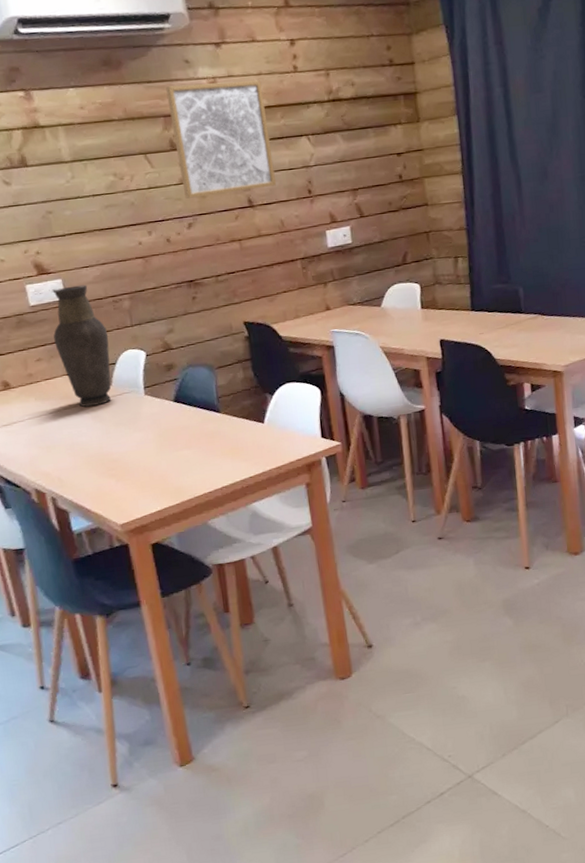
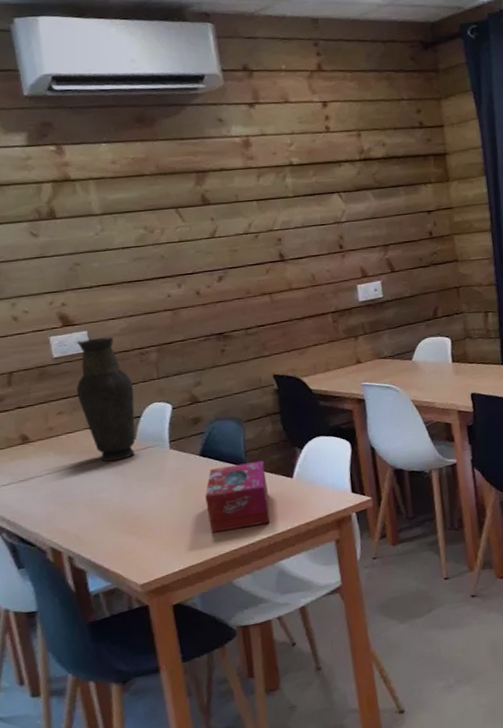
wall art: present [166,80,276,199] -> none [199,139,307,252]
tissue box: none [179,406,242,476] -> present [205,460,270,533]

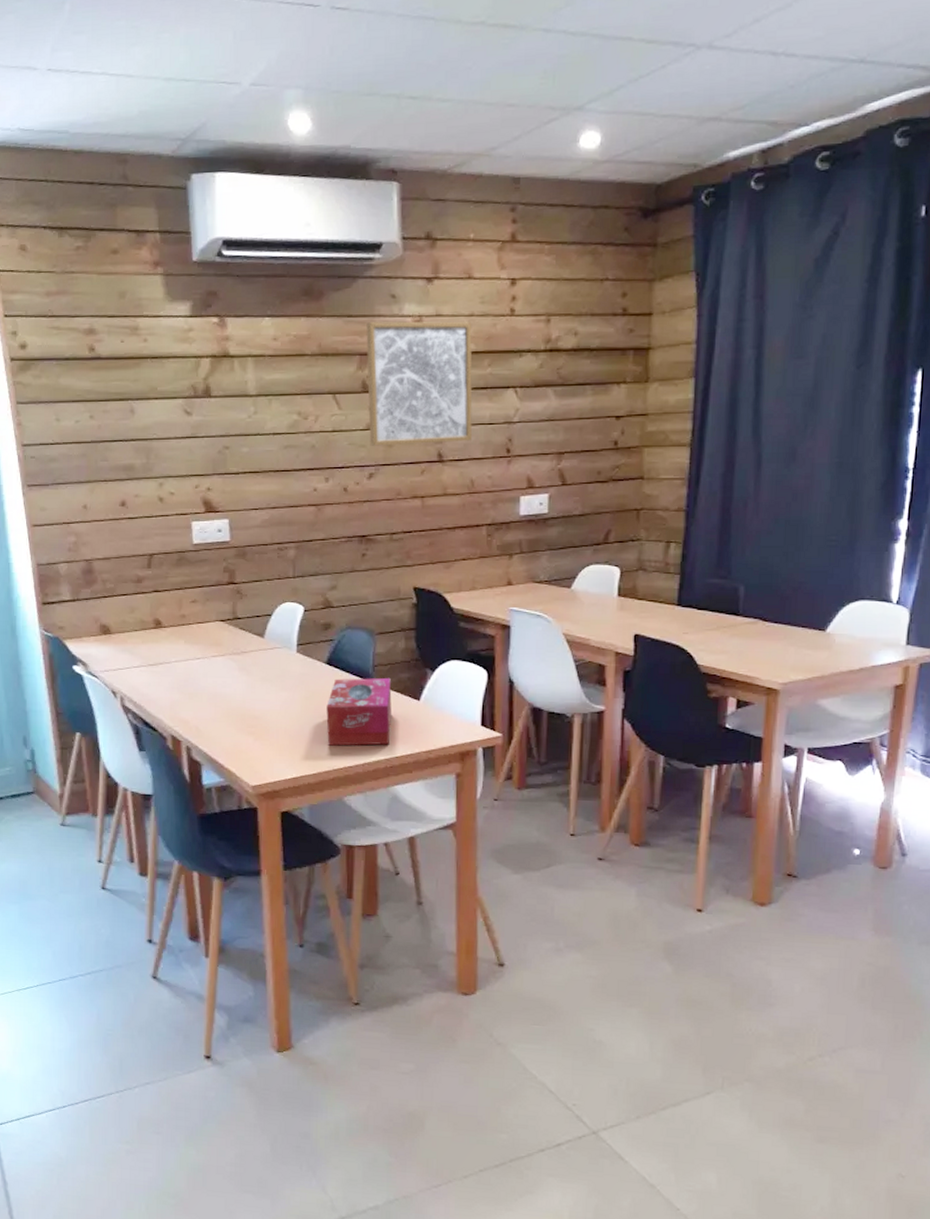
vase: present [76,336,135,462] -> none [212,528,268,658]
wall art: none [199,139,307,252] -> present [366,321,472,446]

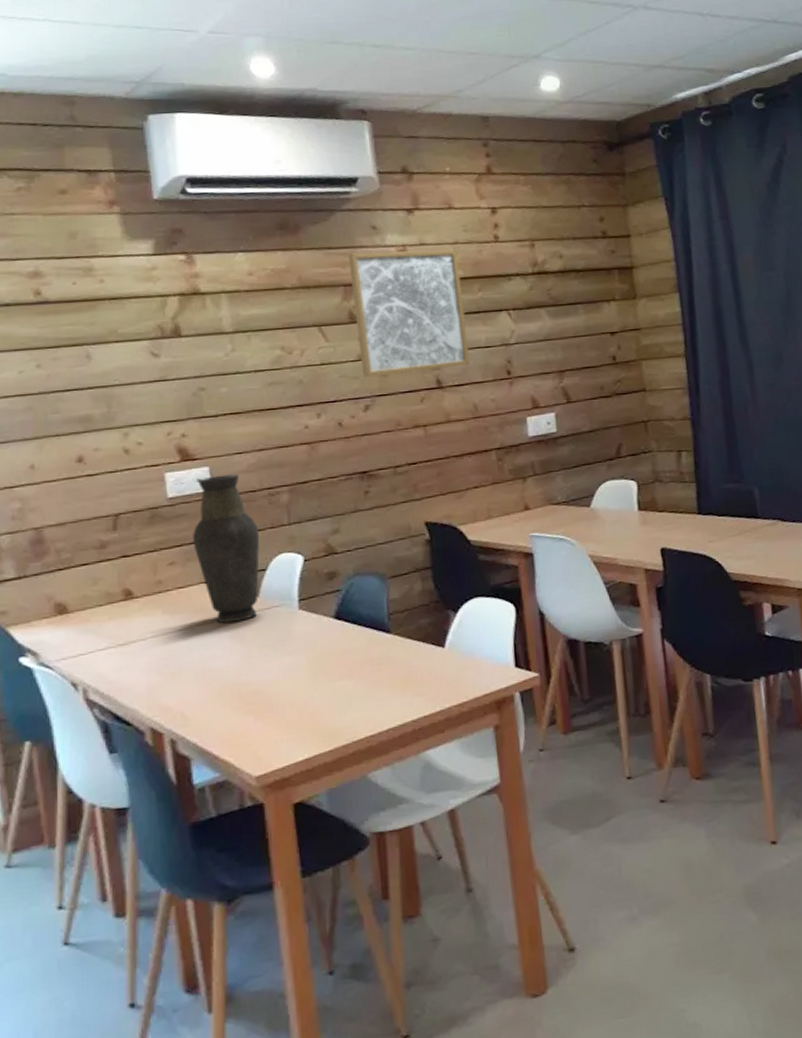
vase: none [212,528,268,658] -> present [193,474,260,624]
tissue box: present [326,677,392,746] -> none [338,625,416,714]

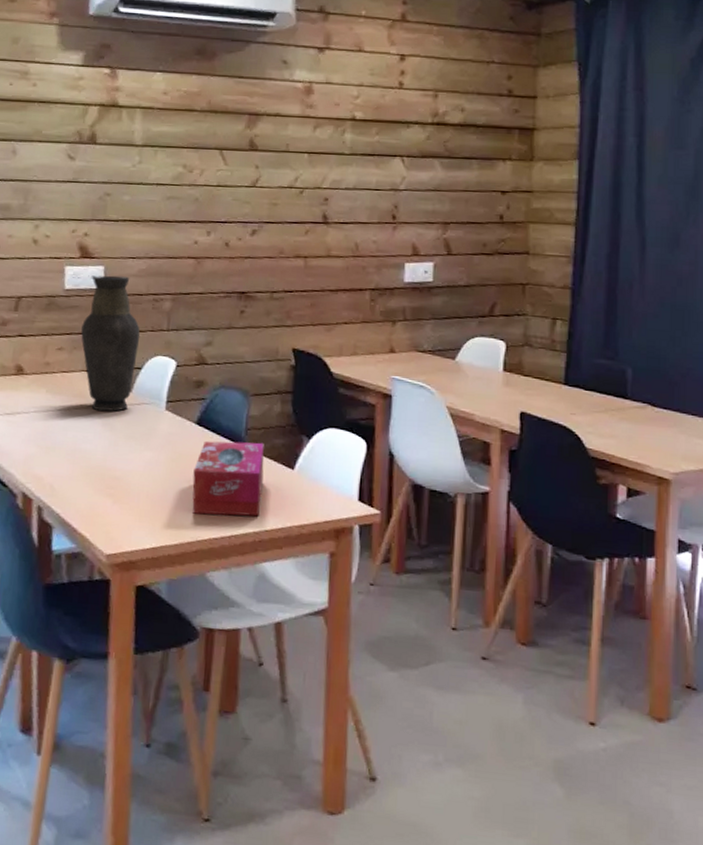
tissue box: none [338,625,416,714] -> present [192,440,264,517]
wall art: present [348,249,470,377] -> none [254,84,361,205]

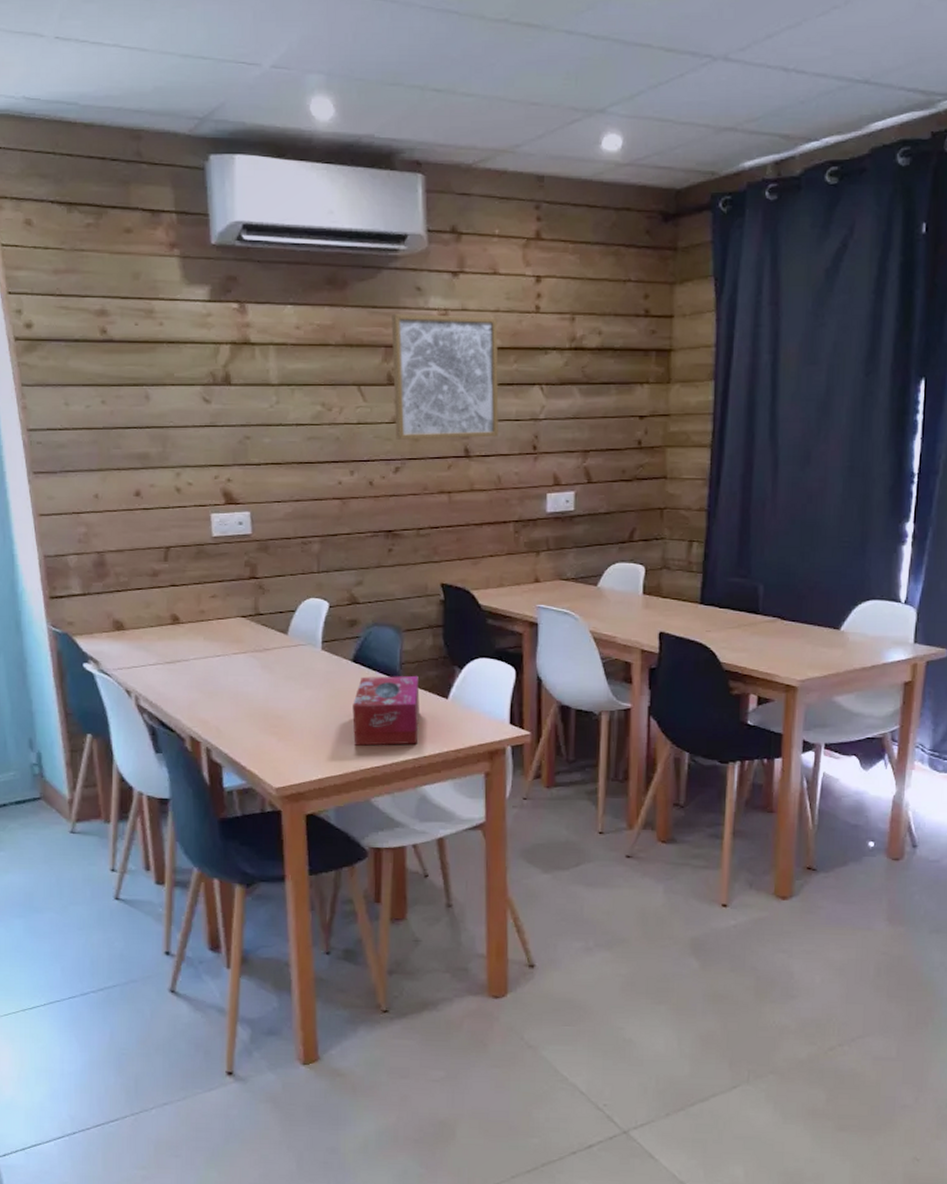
vase: present [81,275,141,412] -> none [233,520,292,655]
wall art: none [254,84,361,205] -> present [391,314,499,440]

